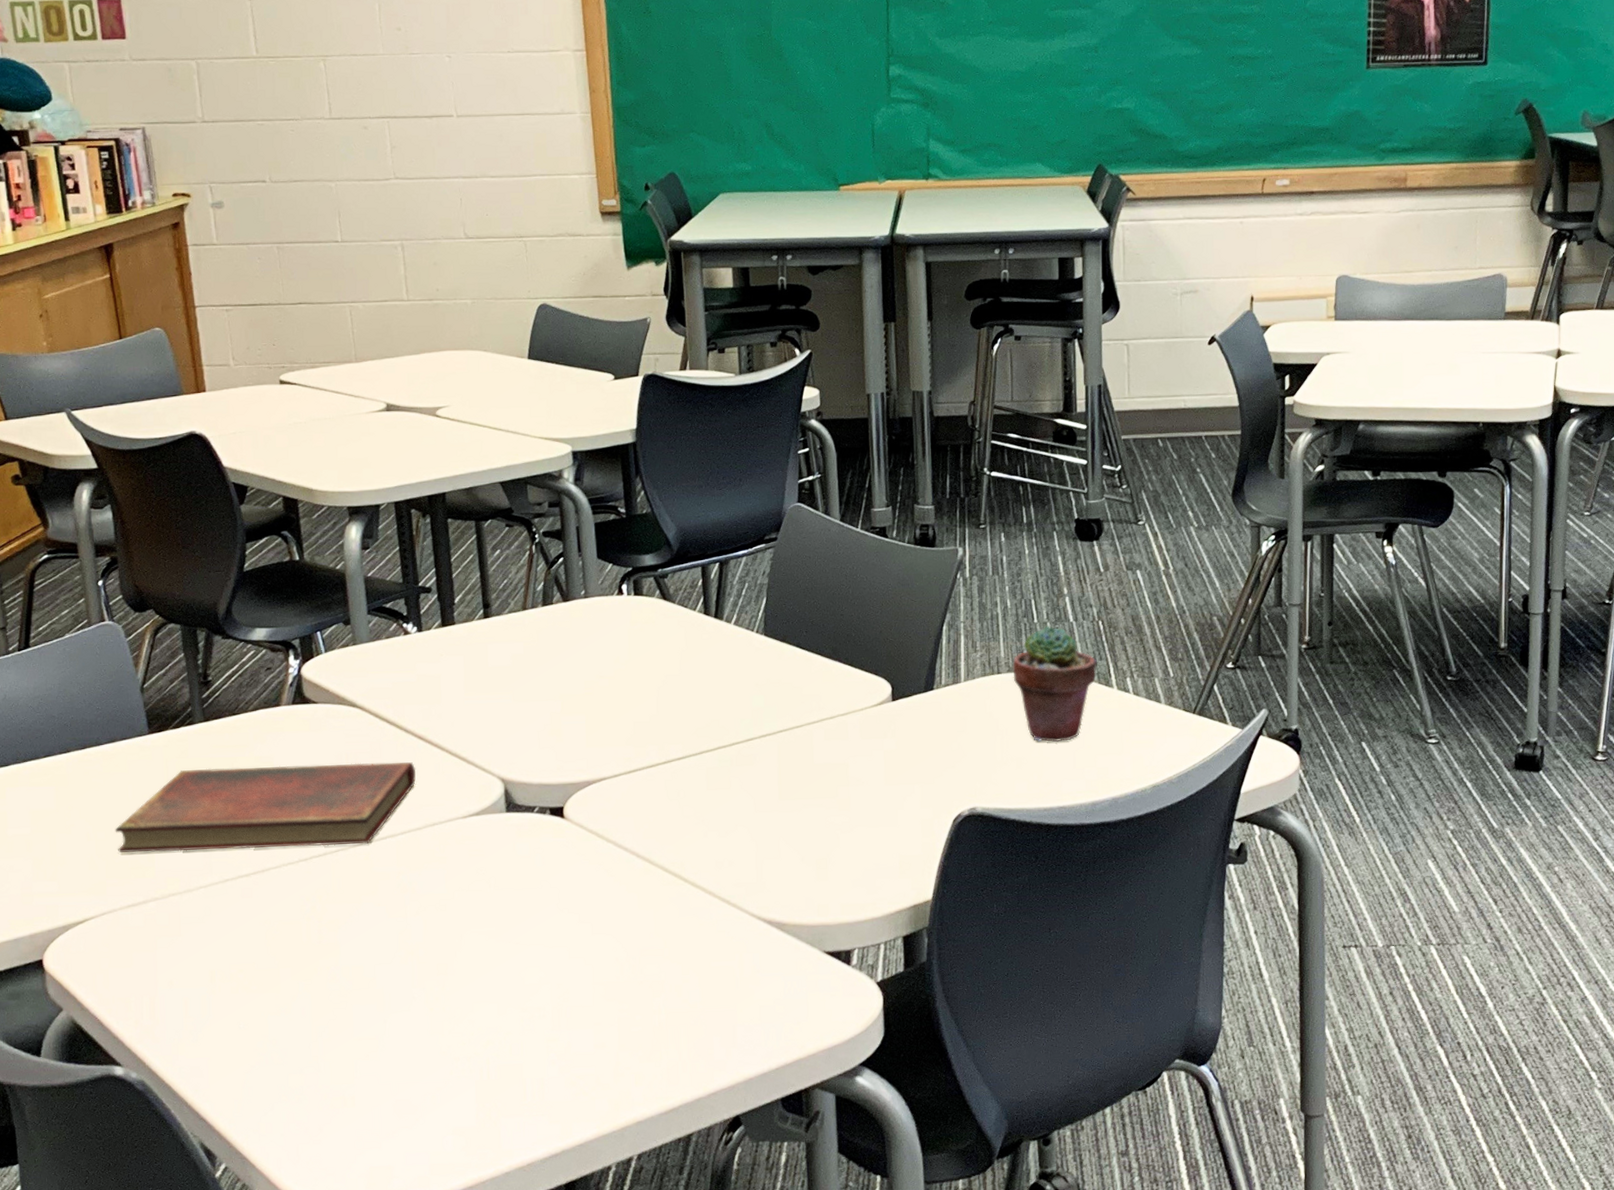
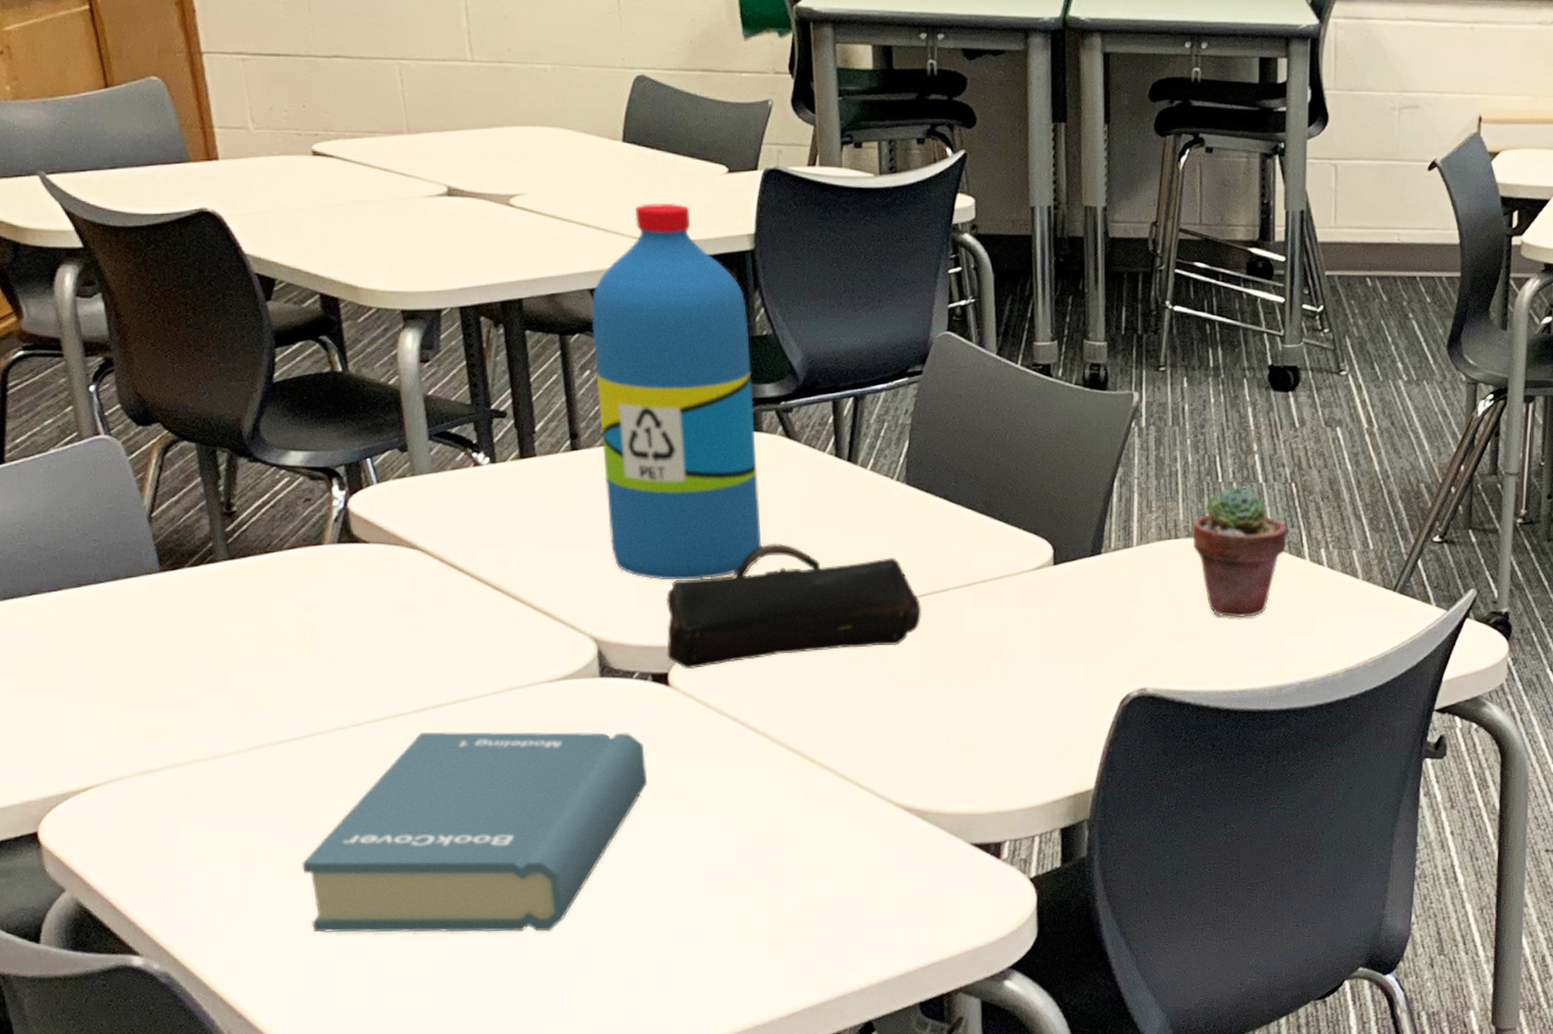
diary: present [115,762,416,853] -> none [121,614,491,711]
book: none [256,859,546,1044] -> present [302,731,648,933]
water bottle: none [501,407,642,727] -> present [591,202,761,581]
pencil case: none [561,690,780,803] -> present [665,543,922,670]

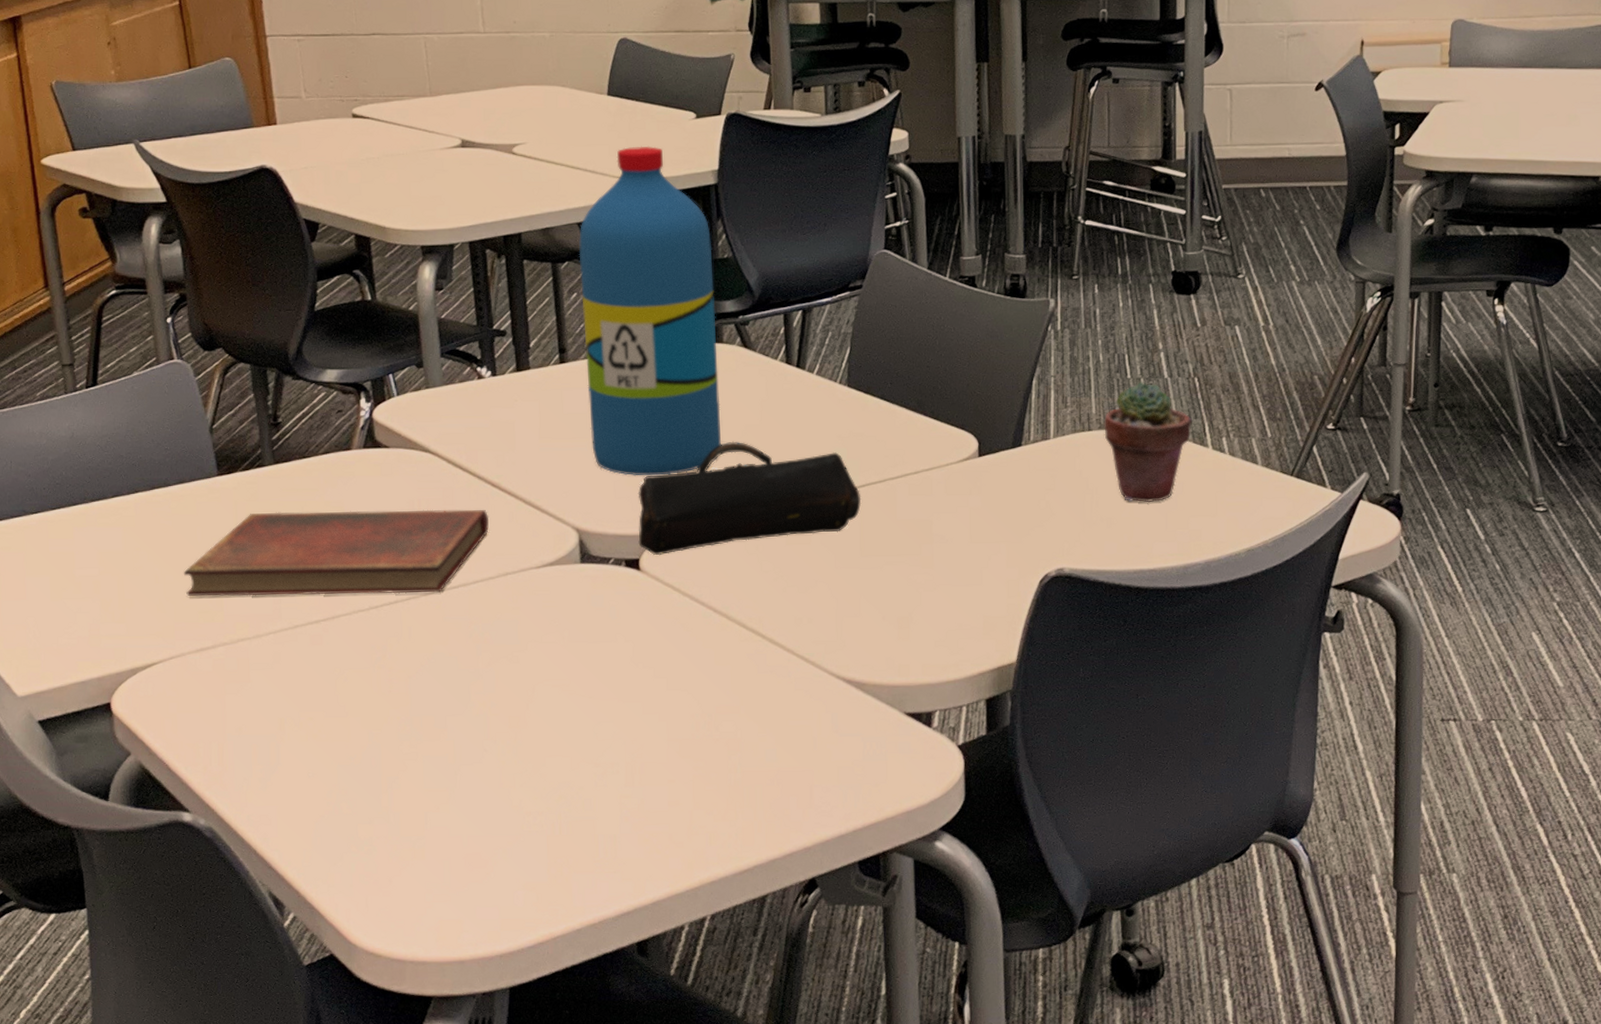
diary: none [121,614,491,711] -> present [183,509,489,596]
book: present [302,731,648,933] -> none [325,612,621,794]

